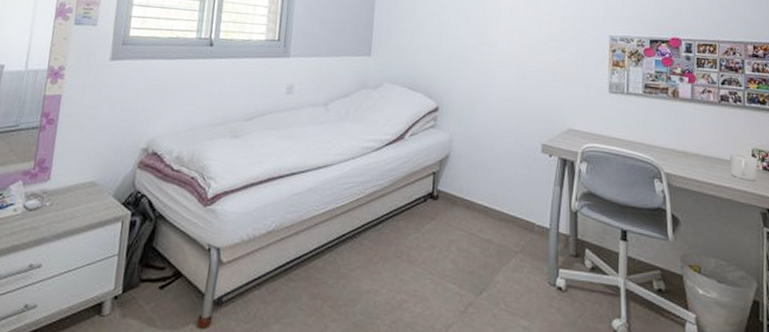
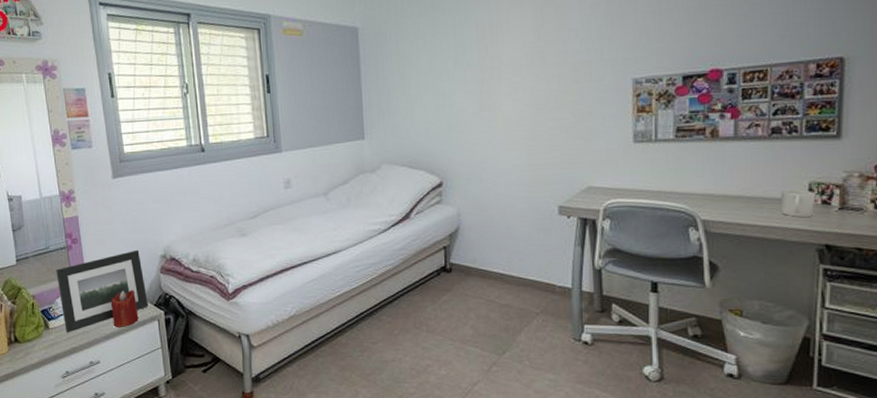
picture frame: none [10,139,120,227] -> present [56,249,149,333]
candle: none [69,183,104,227] -> present [110,290,139,329]

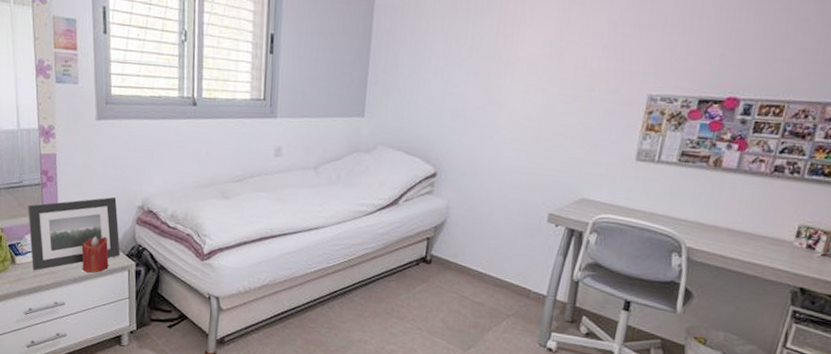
mug: present [780,189,816,218] -> none [765,228,804,260]

